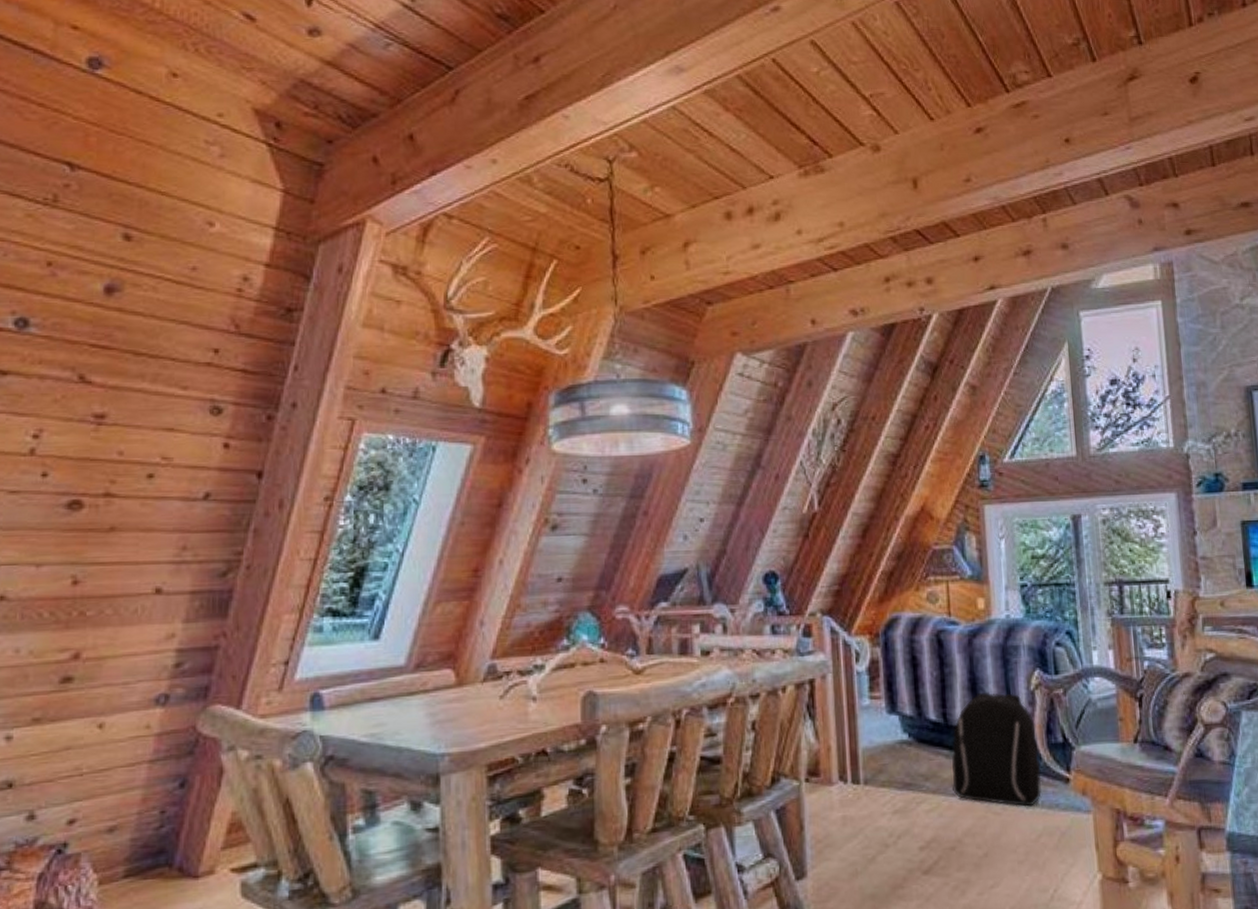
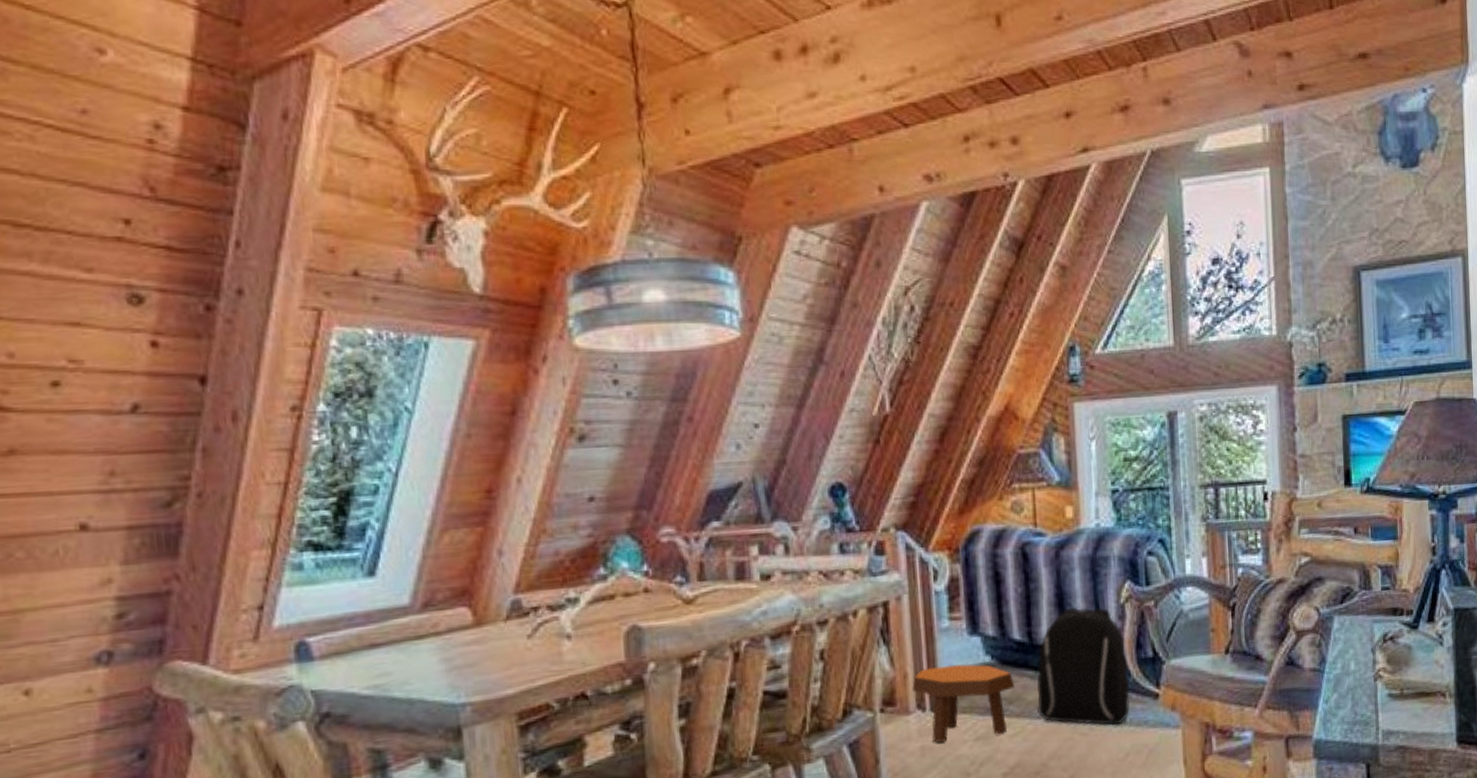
footstool: none [835,741,931,814] -> present [912,664,1015,743]

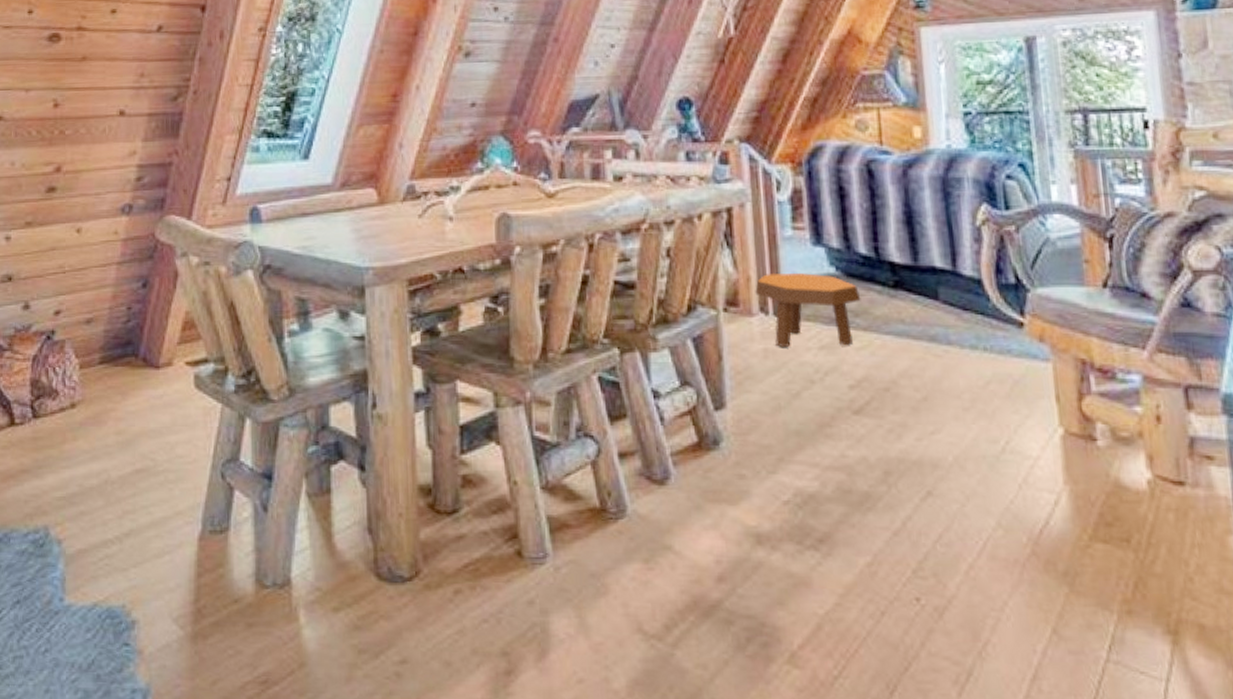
backpack: present [1037,607,1130,726] -> none [885,226,990,351]

